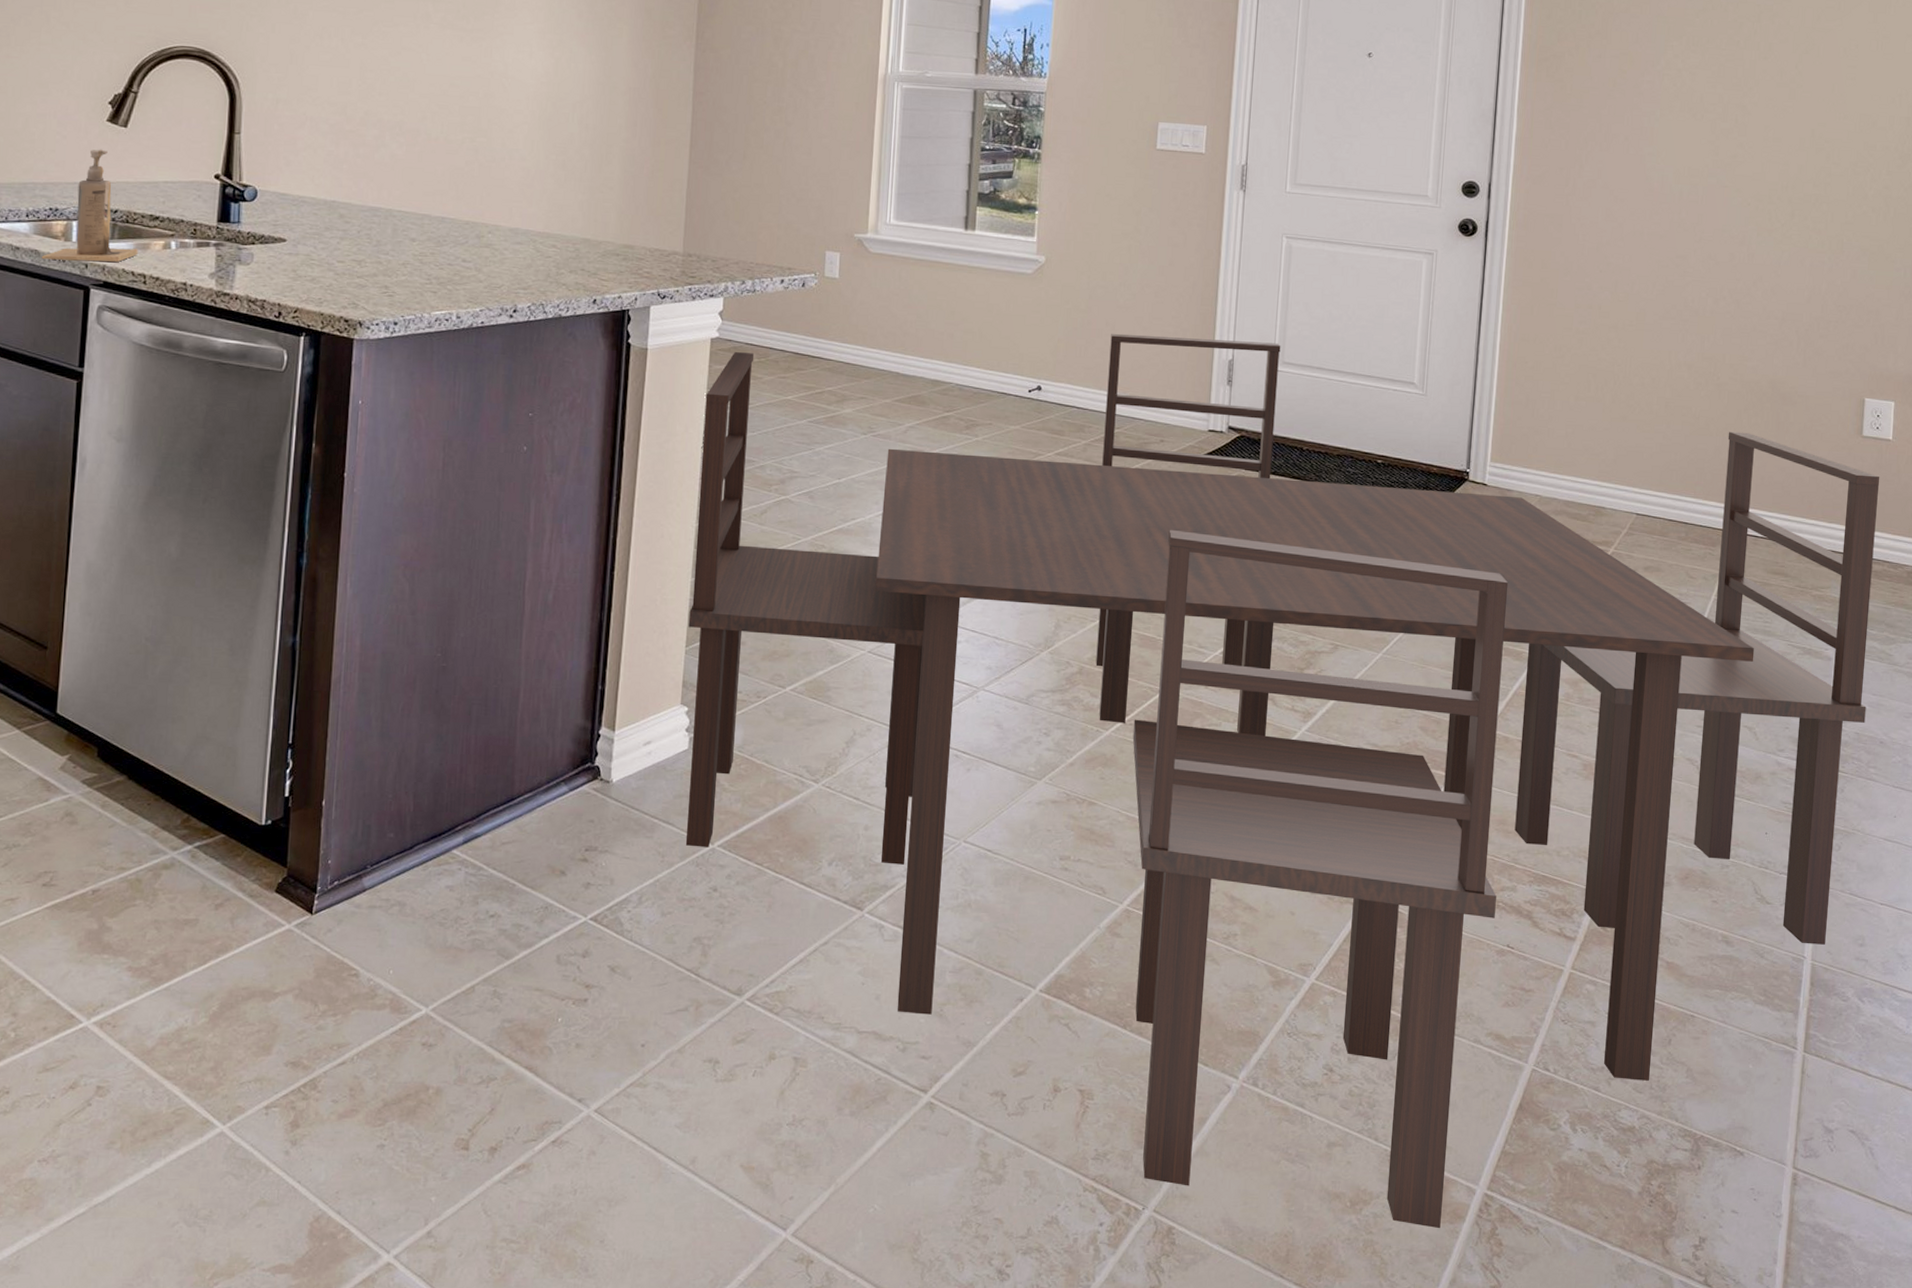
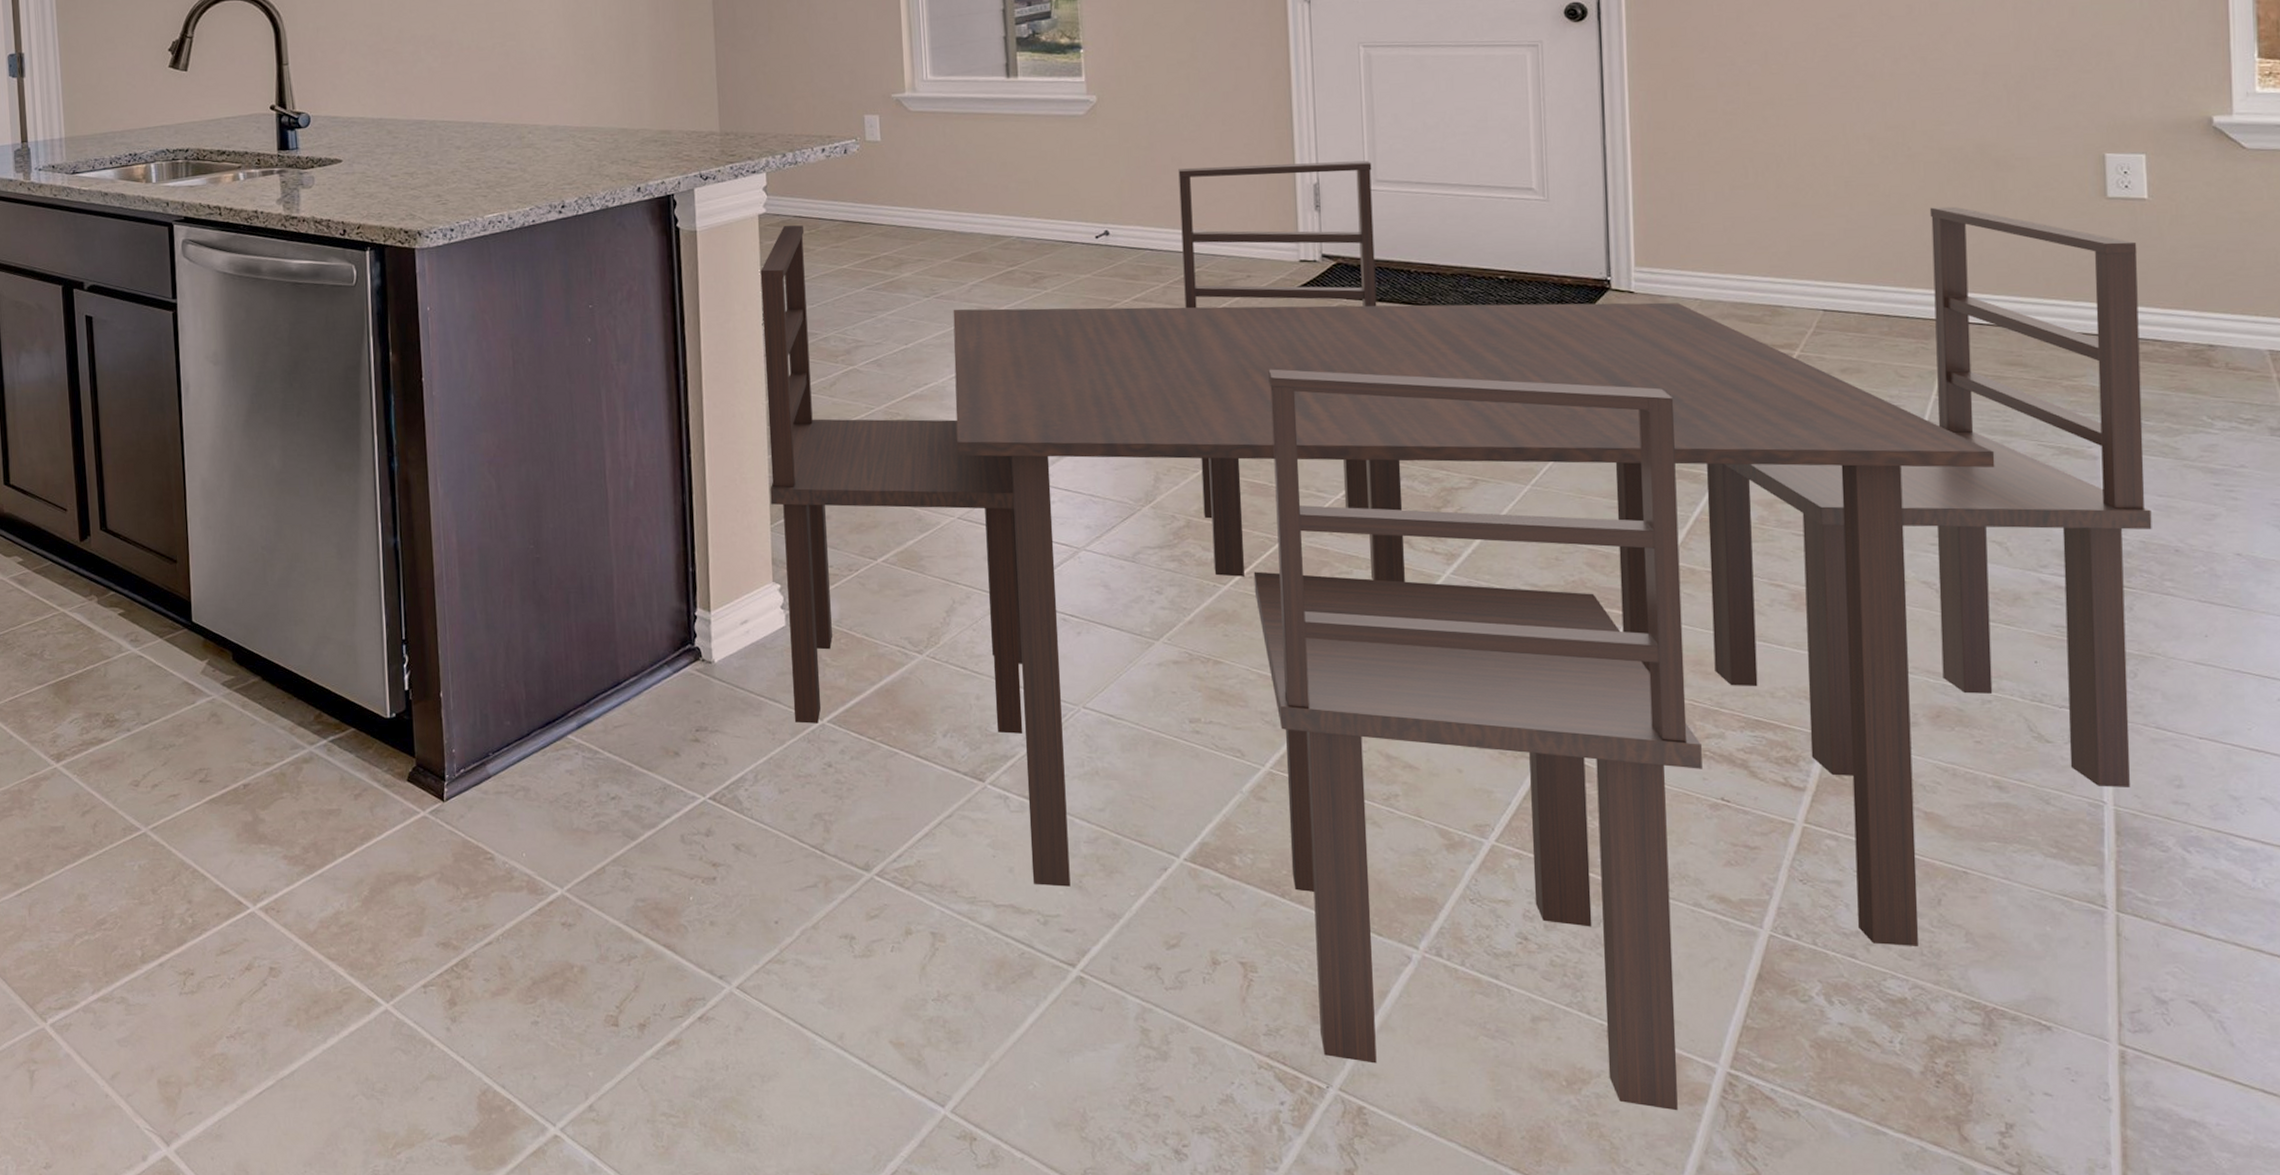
soap dispenser: present [41,149,138,262] -> none [127,94,211,201]

